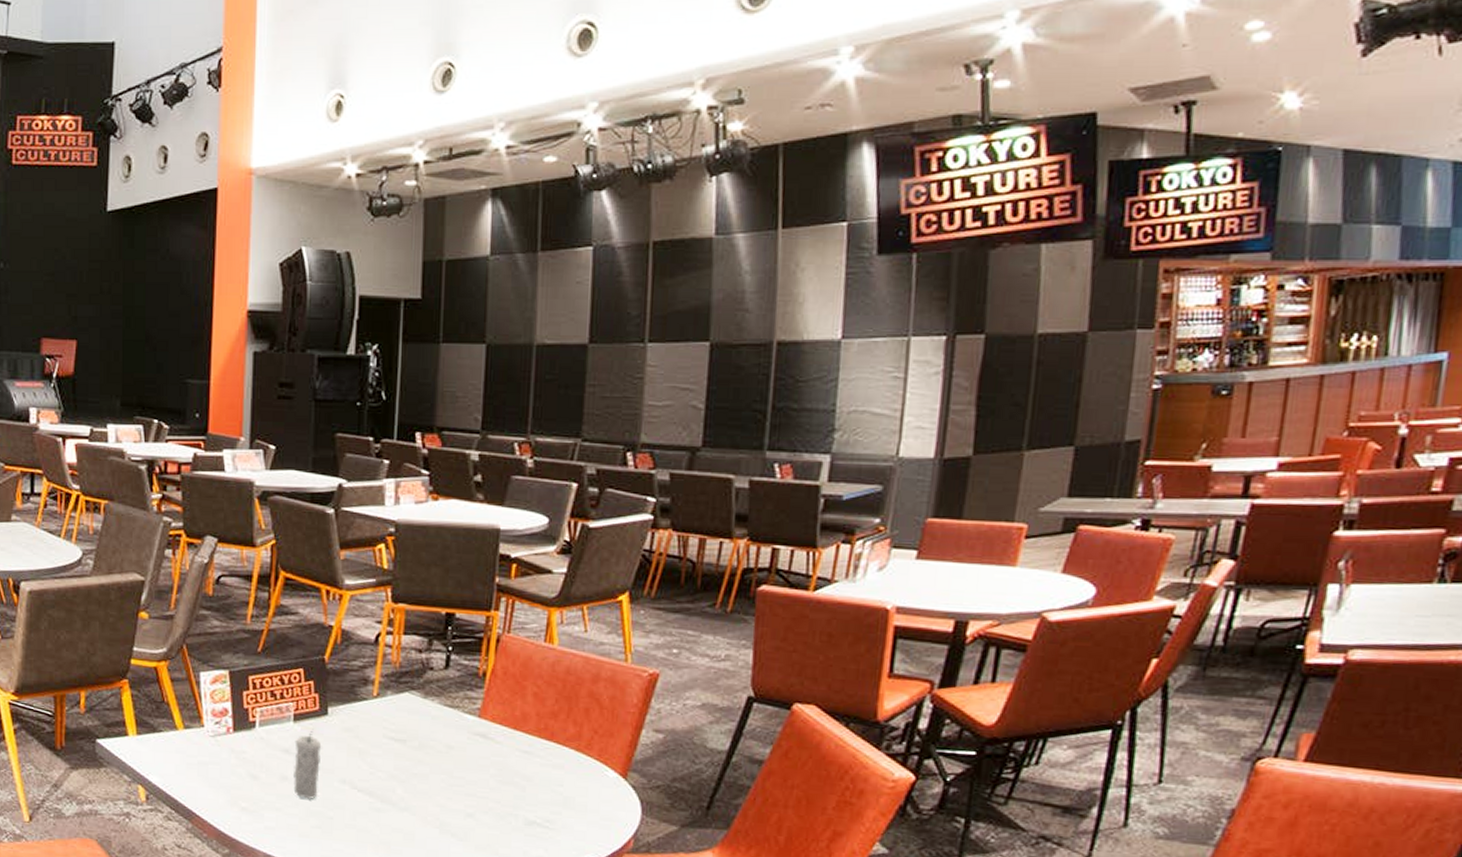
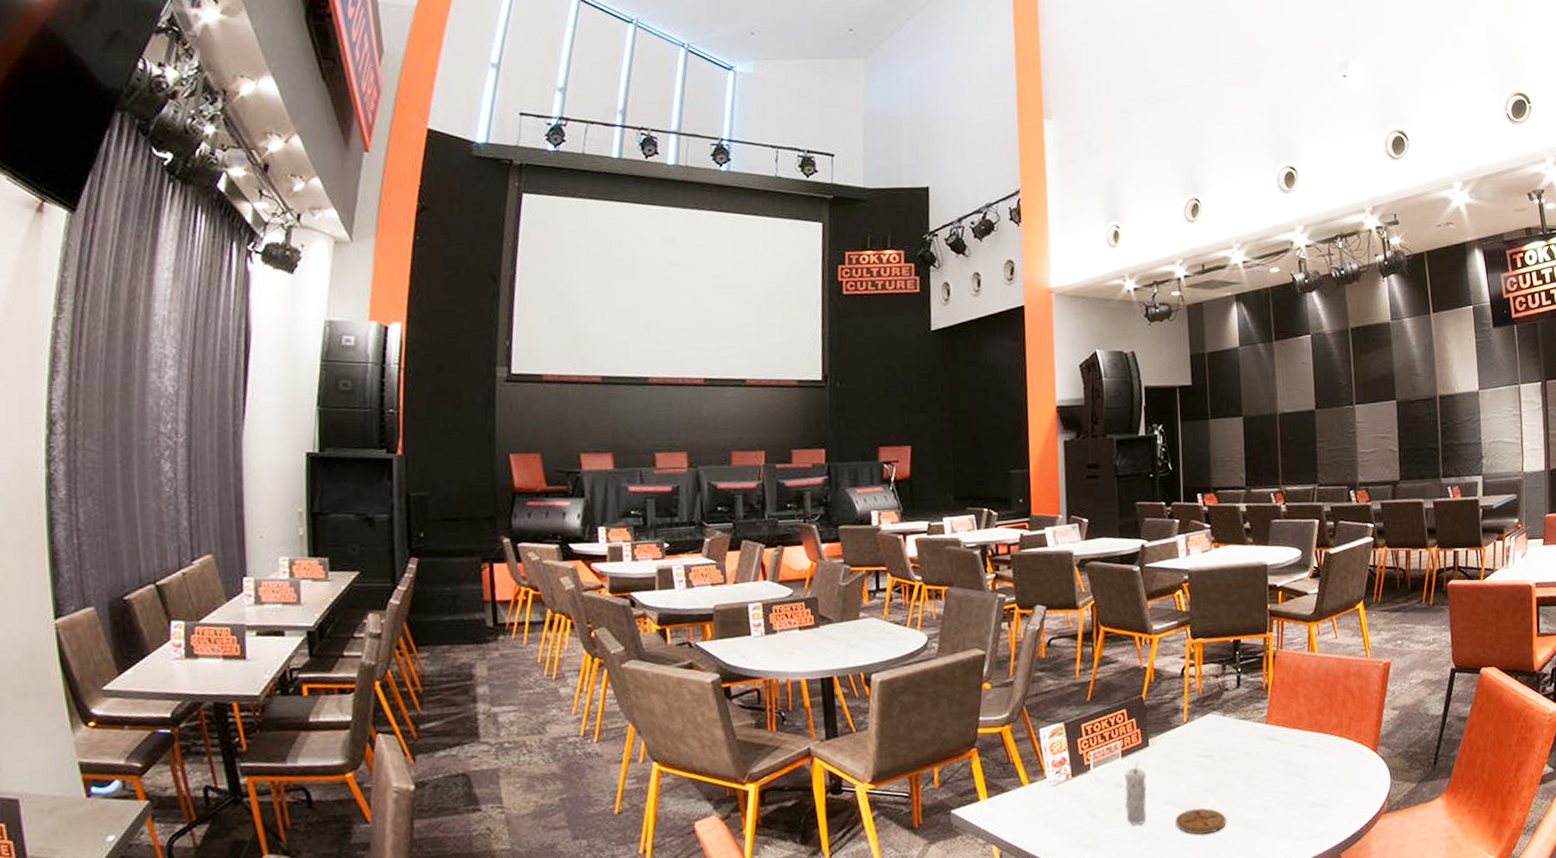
coaster: none [352,795,416,827] -> present [1175,808,1226,834]

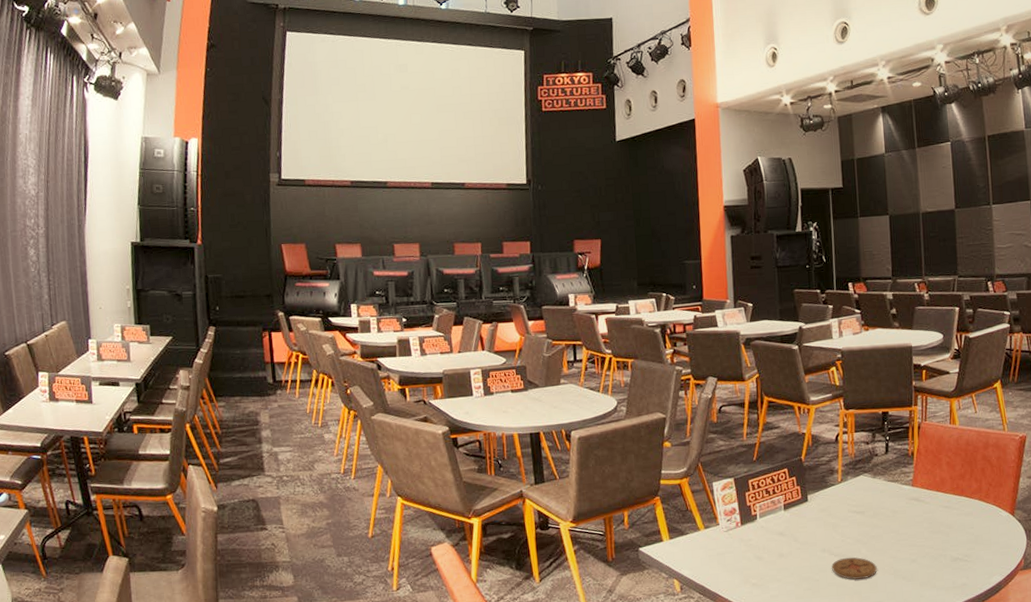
candle: present [1124,761,1147,825] -> none [786,513,807,568]

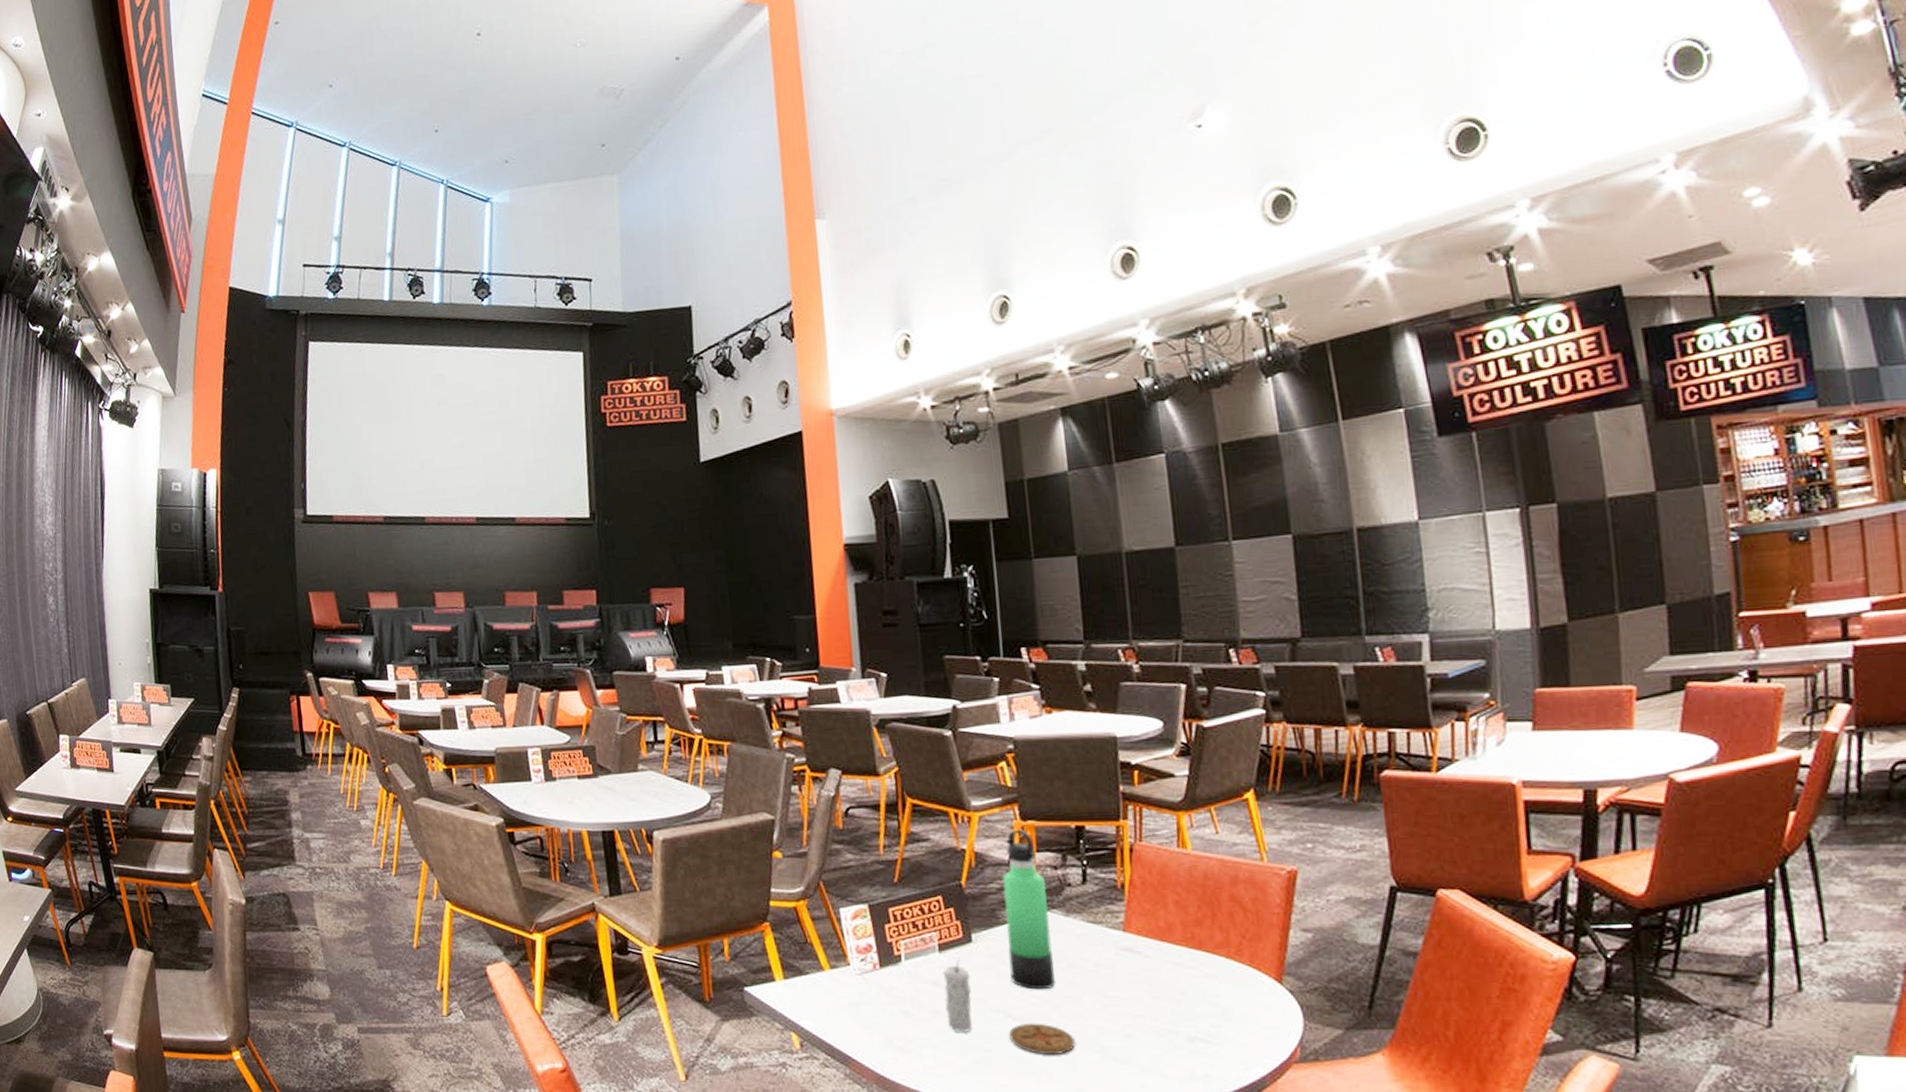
candle: none [786,513,807,568] -> present [942,958,973,1032]
thermos bottle: none [831,416,866,533] -> present [1002,829,1056,990]

